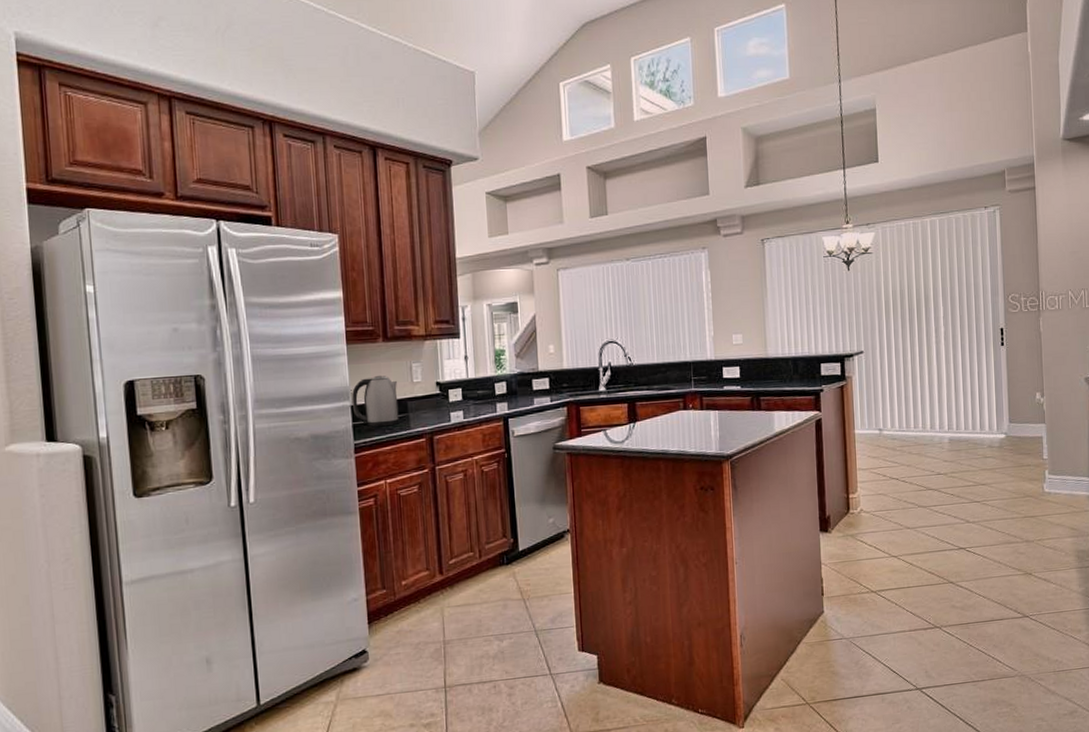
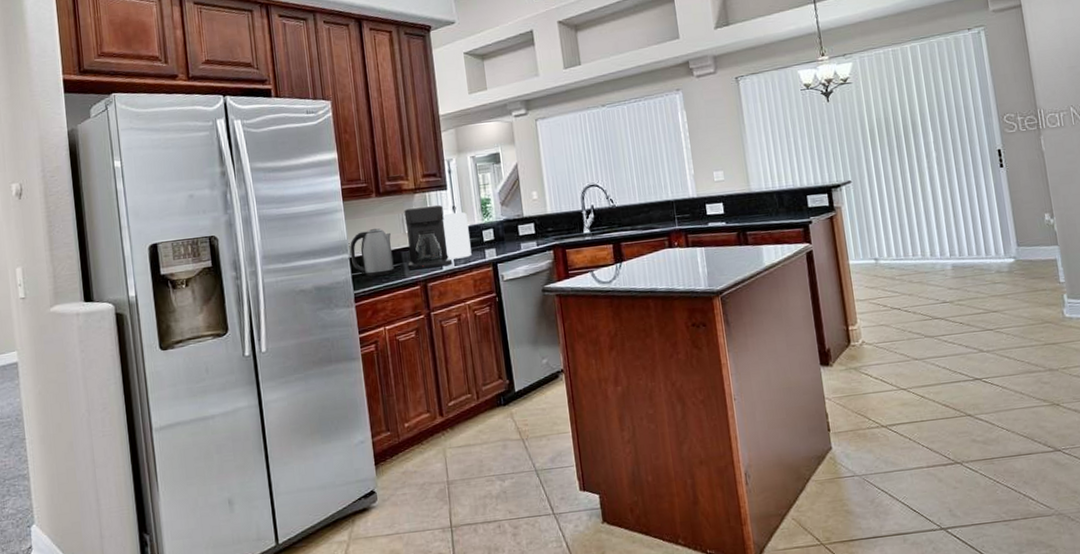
coffee maker: none [412,353,461,422] -> present [404,204,452,271]
canister: none [453,362,482,412] -> present [442,212,472,260]

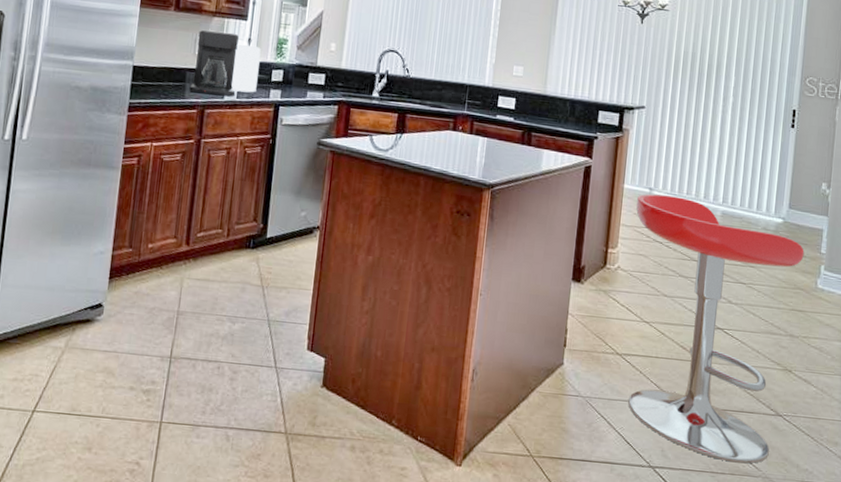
kettle: present [350,228,395,278] -> none [134,42,180,92]
bar stool: none [864,260,1057,507] -> present [628,193,804,464]

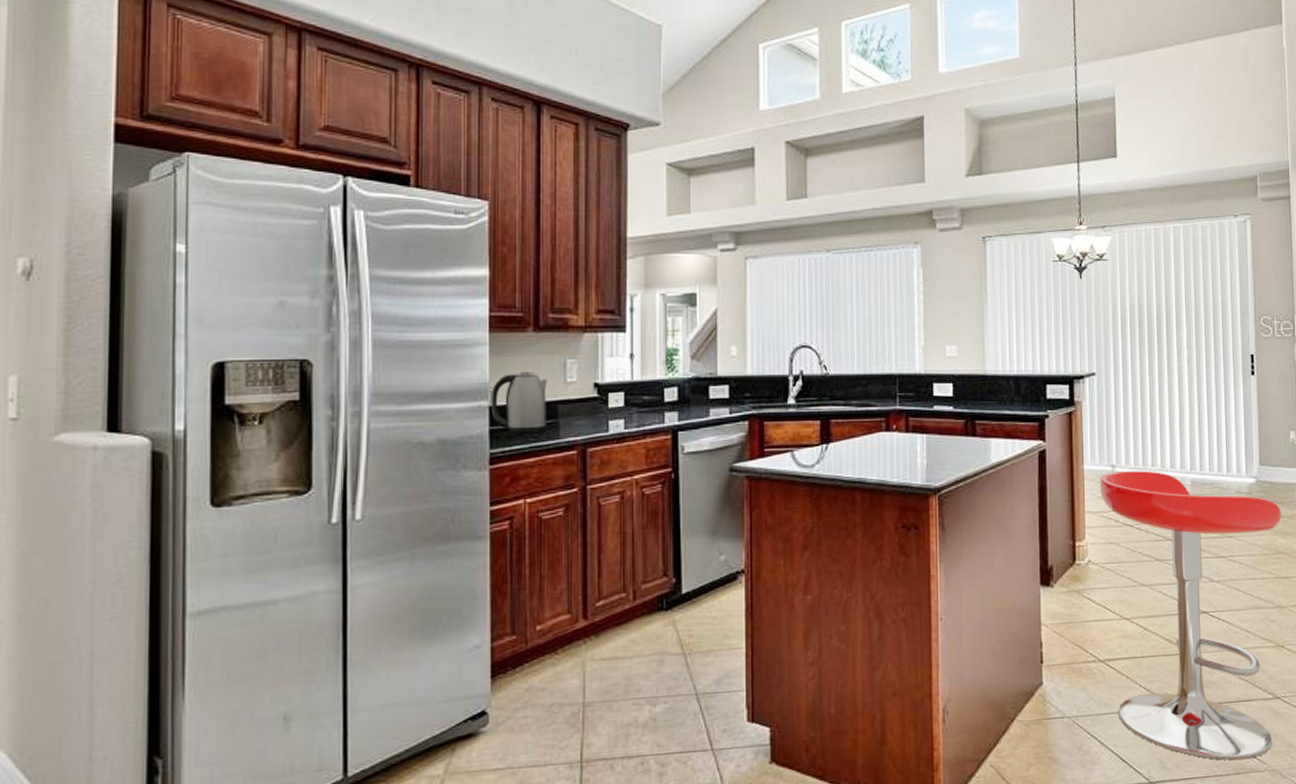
kettle: none [134,42,180,92] -> present [492,372,547,434]
coffee maker: present [189,29,239,97] -> none [564,349,621,430]
canister: present [231,43,261,93] -> none [616,361,647,421]

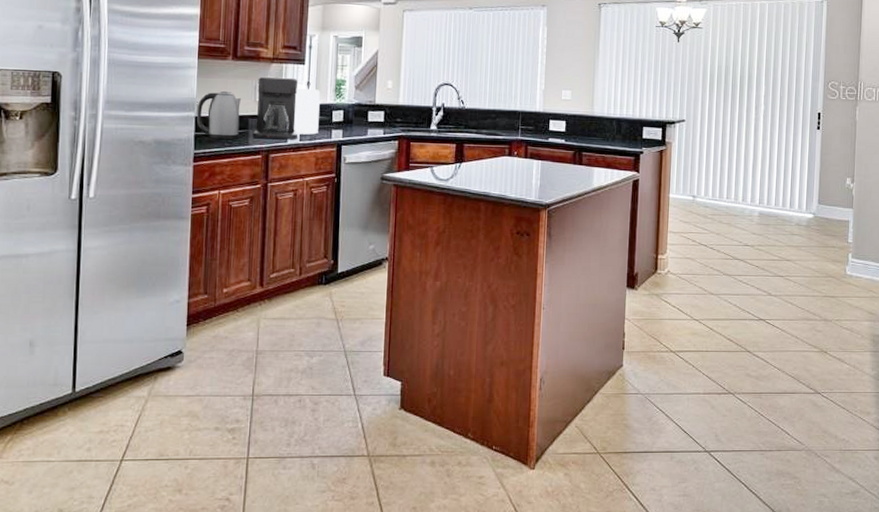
coffee maker: none [564,349,621,430] -> present [253,76,298,140]
canister: none [616,361,647,421] -> present [294,88,320,135]
bar stool: present [1099,470,1281,761] -> none [681,201,834,440]

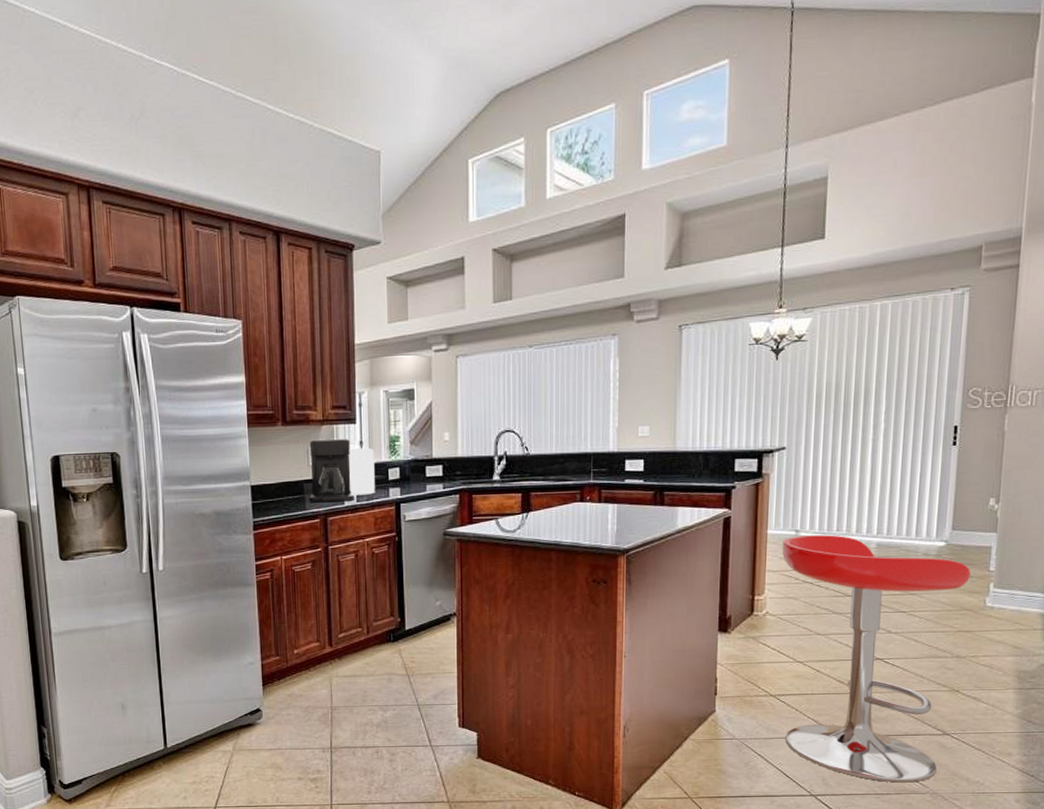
kettle: present [197,91,241,140] -> none [252,458,296,507]
bar stool: none [681,201,834,440] -> present [781,535,971,783]

